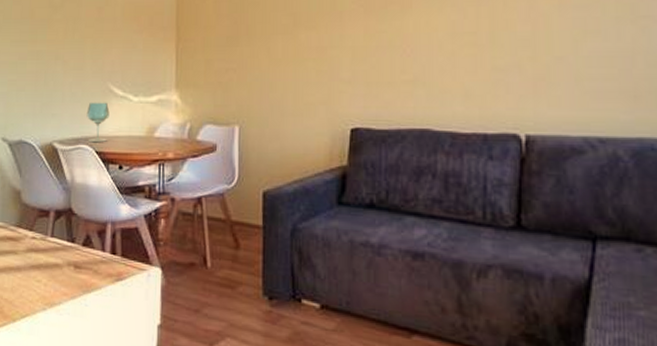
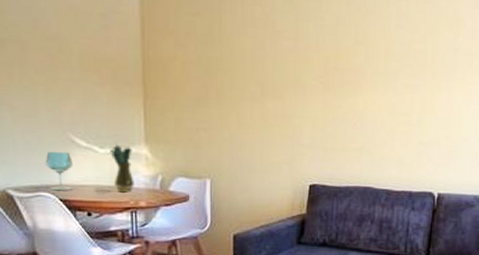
vase: none [142,91,164,143] -> present [109,144,134,193]

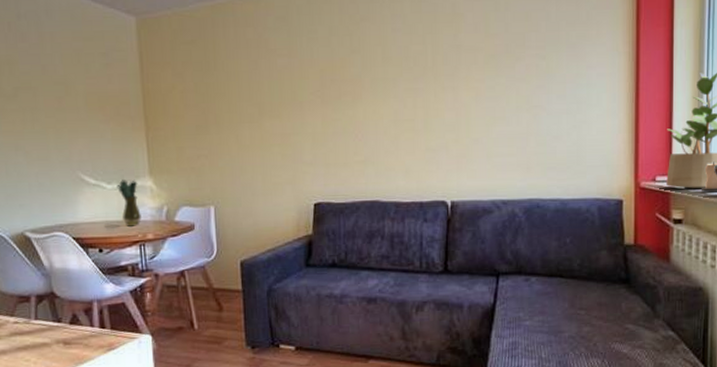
wine glass: present [45,151,73,191] -> none [58,190,84,230]

